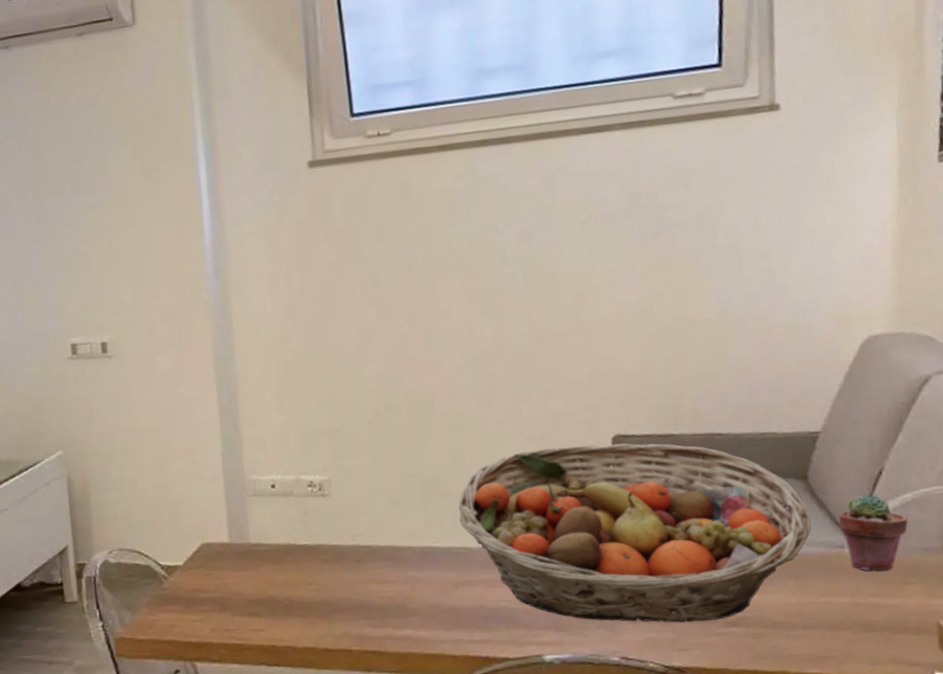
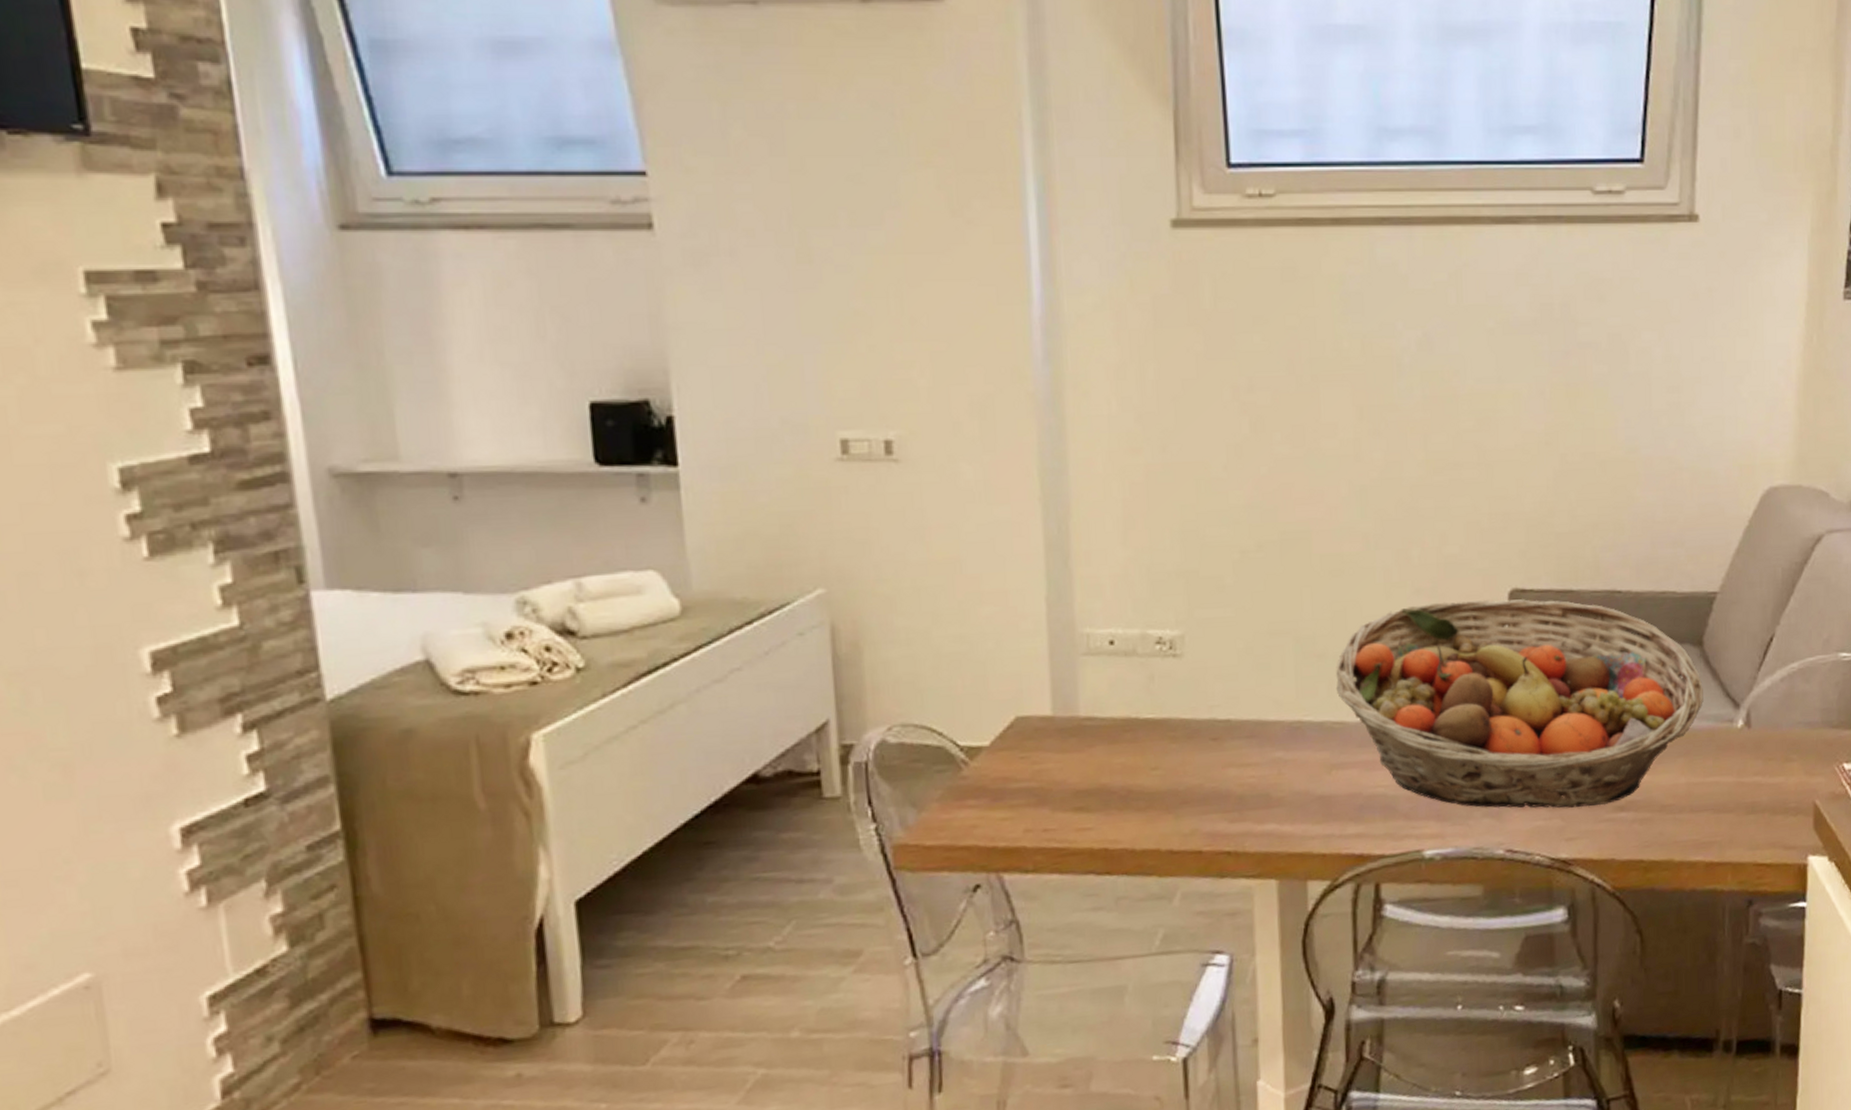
potted succulent: present [838,493,908,572] -> none [1729,662,1794,748]

